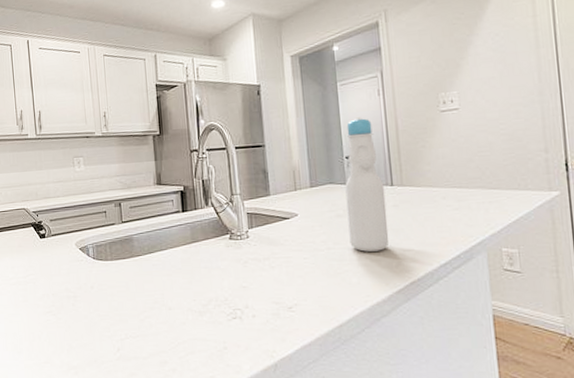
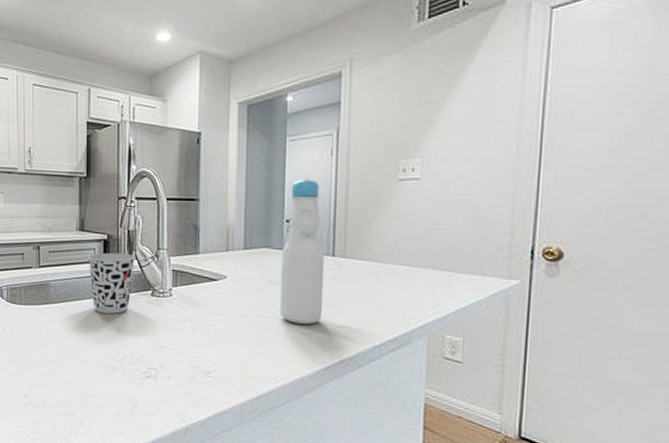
cup: none [167,202,212,261] -> present [88,252,136,314]

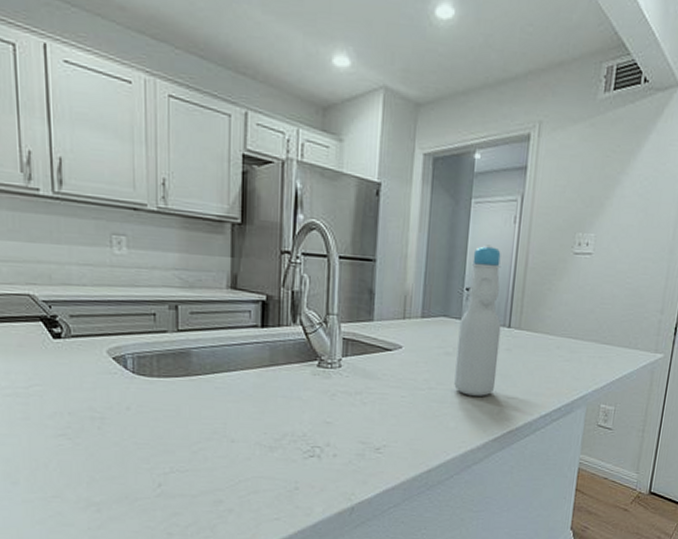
cup: present [88,252,136,314] -> none [241,316,301,387]

